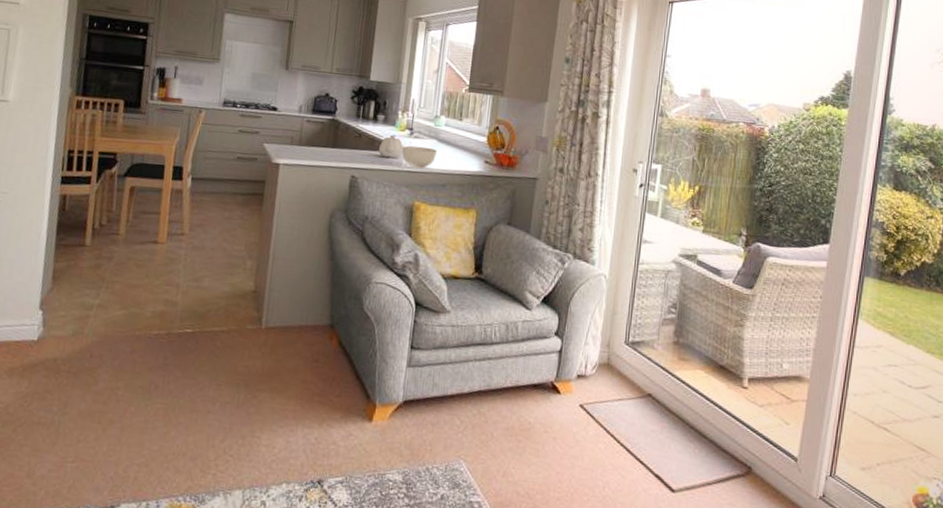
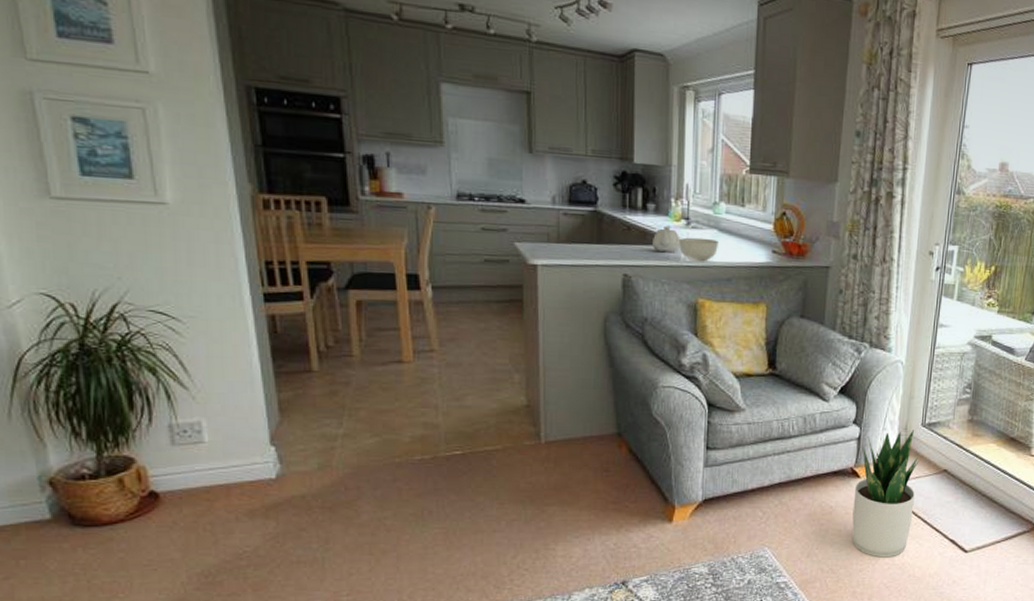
planter: none [550,347,624,488] -> present [852,430,921,558]

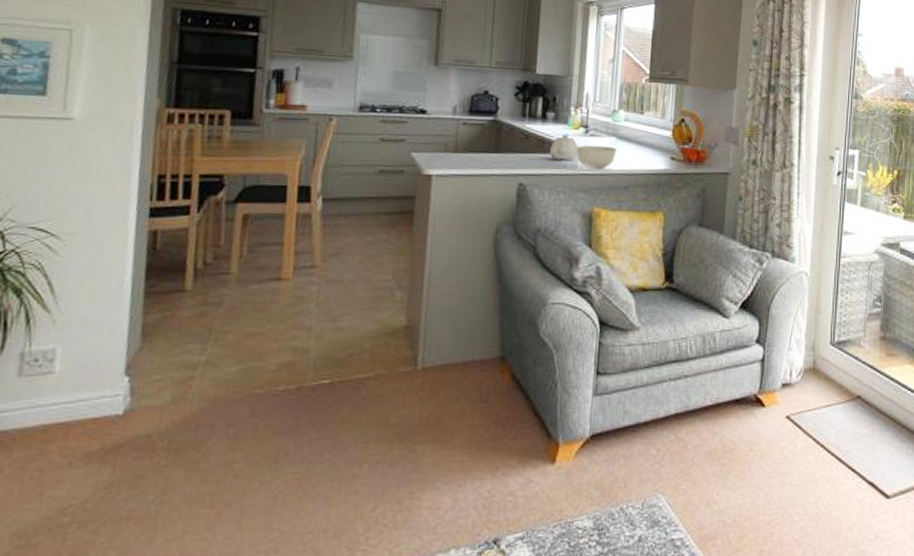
planter: present [852,430,921,558] -> none [757,349,831,506]

